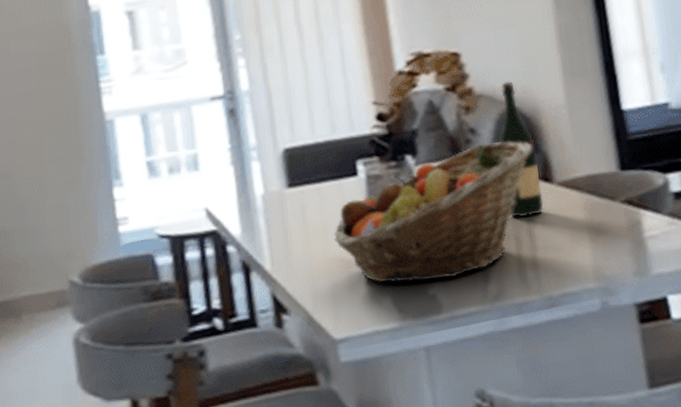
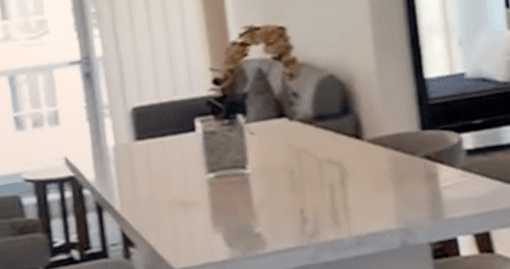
fruit basket: present [334,142,532,283] -> none [175,104,346,223]
wine bottle: present [498,80,544,218] -> none [317,52,355,170]

